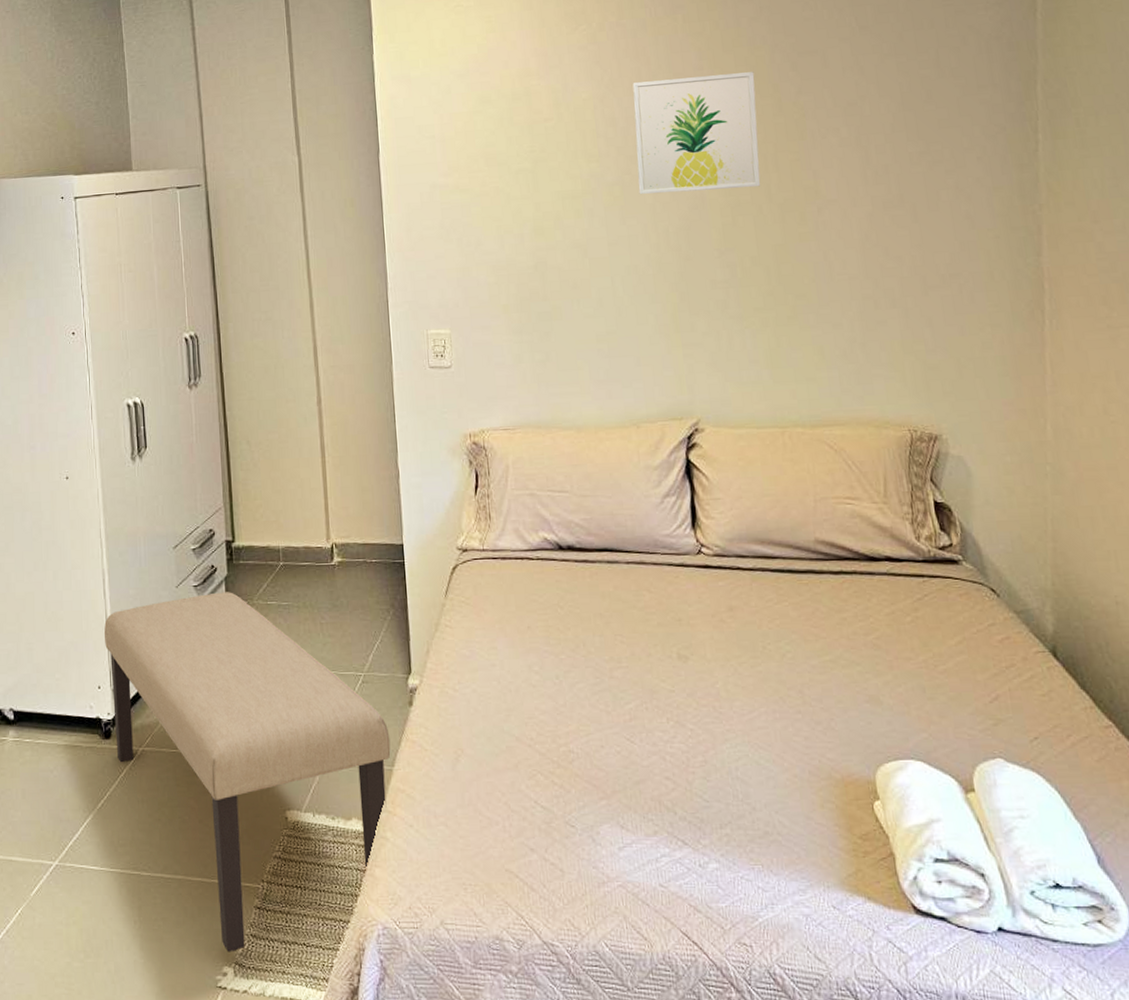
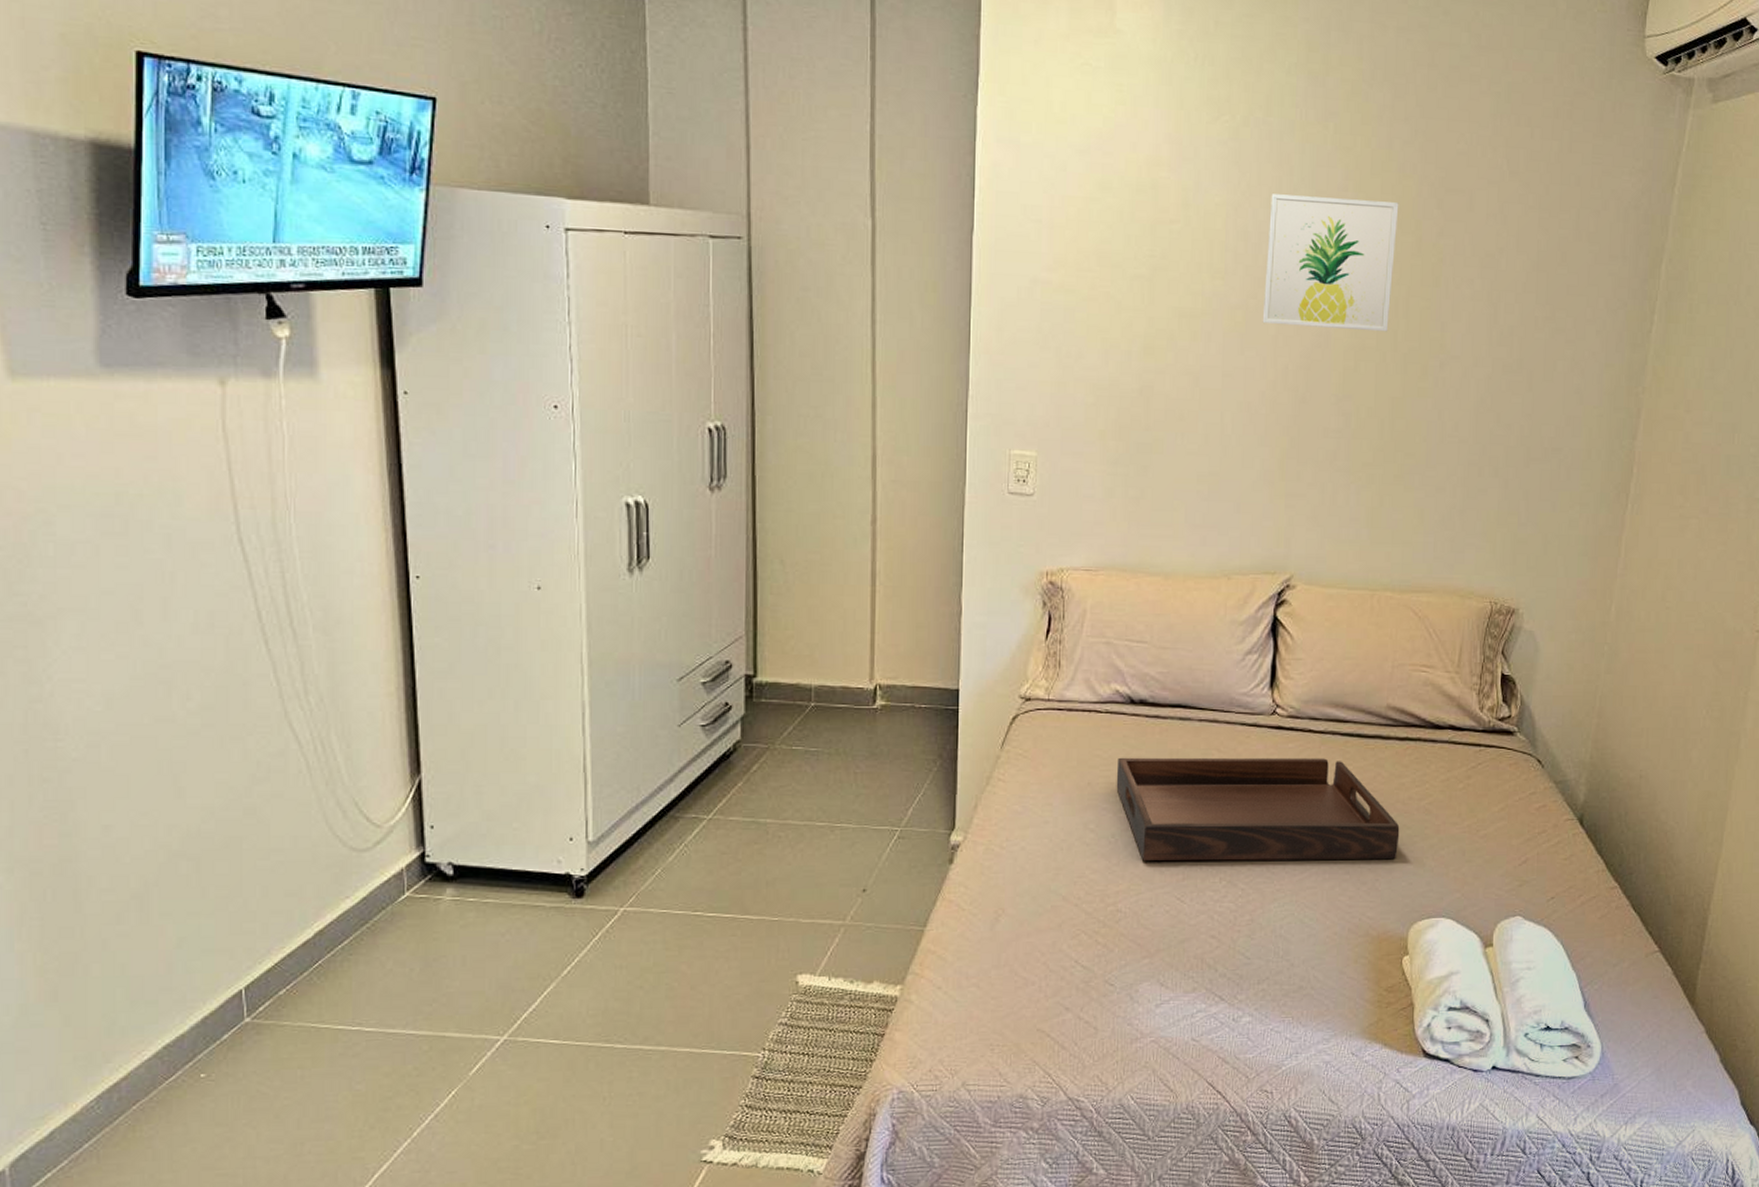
bench: present [103,592,391,952] -> none [580,734,924,1125]
serving tray: none [553,595,850,702] -> present [1116,757,1400,861]

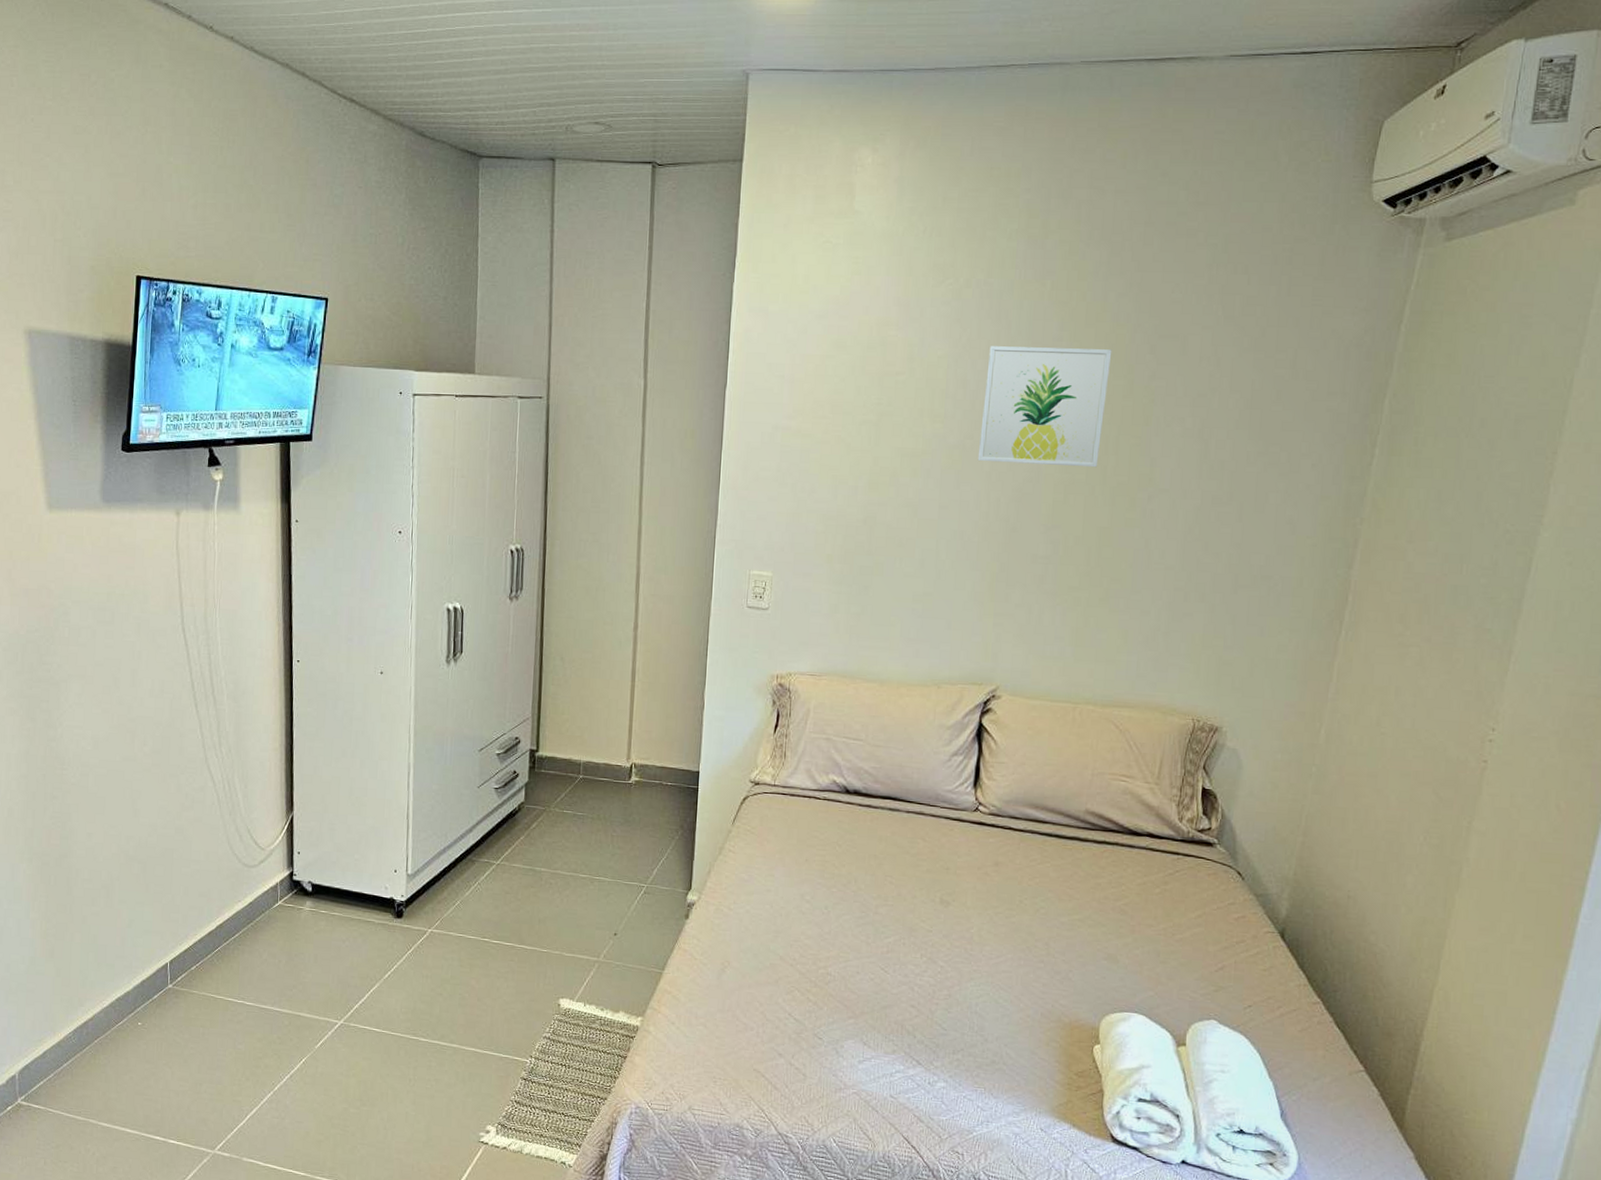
serving tray: present [1116,757,1400,861] -> none [830,839,1095,954]

